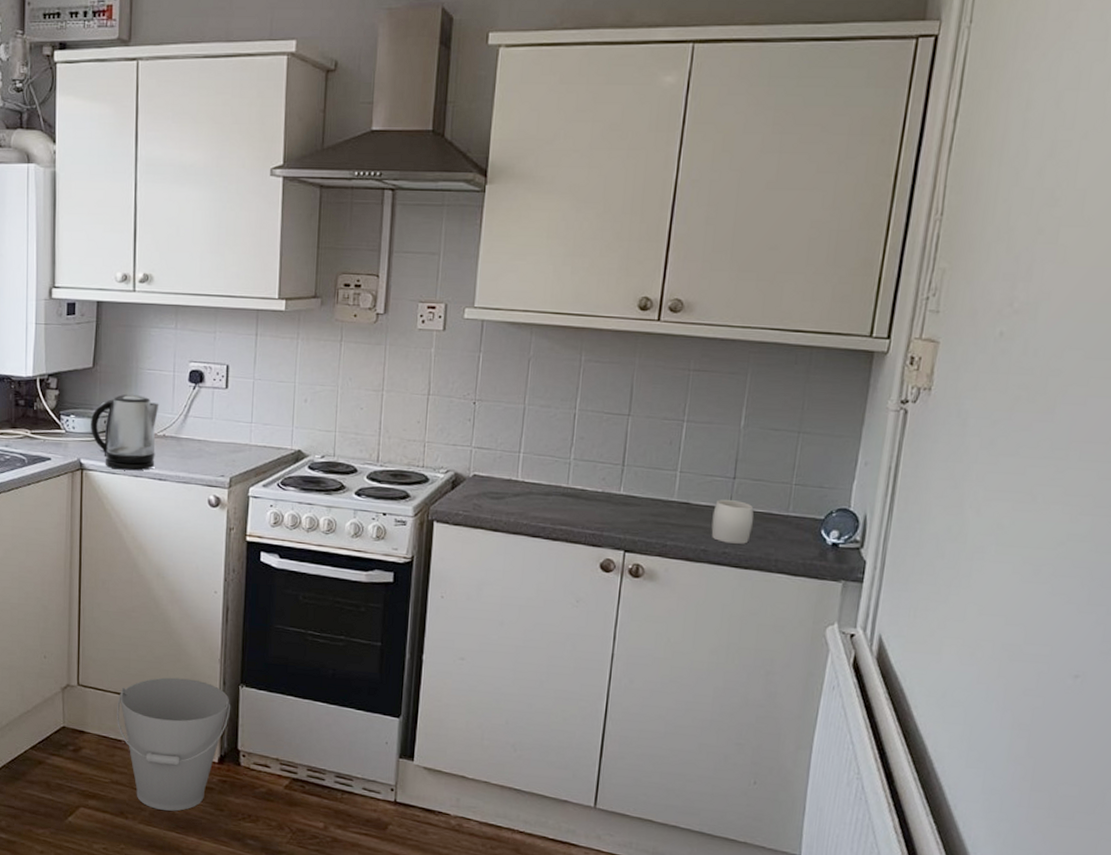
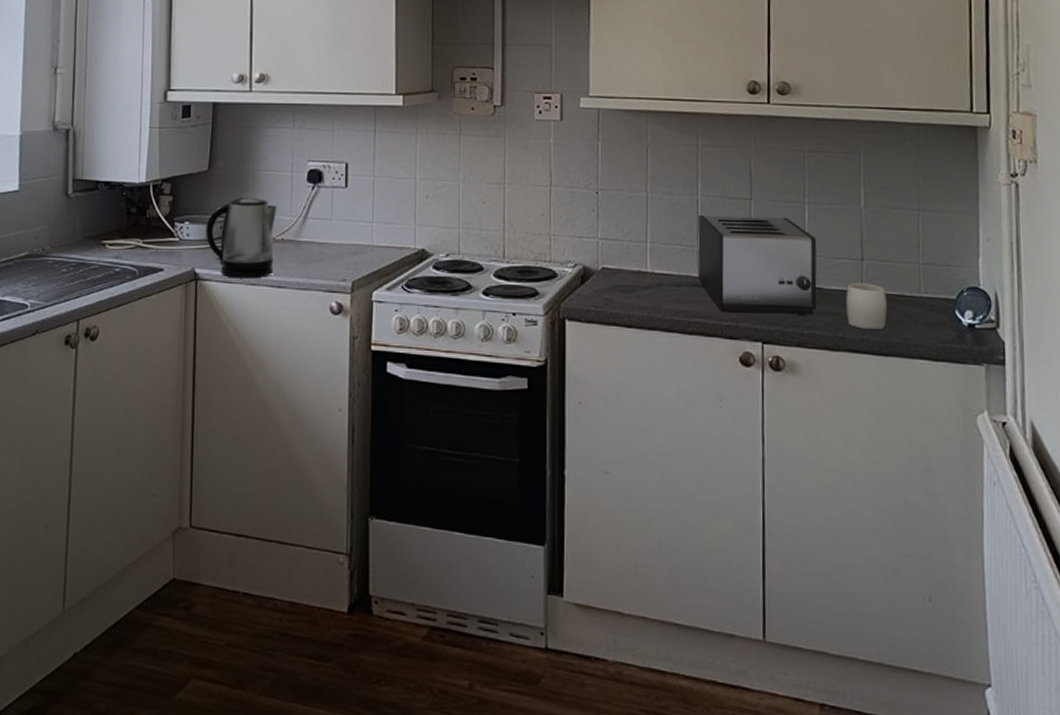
bucket: present [117,677,230,811] -> none [233,512,359,677]
toaster: none [568,428,691,527] -> present [698,214,817,315]

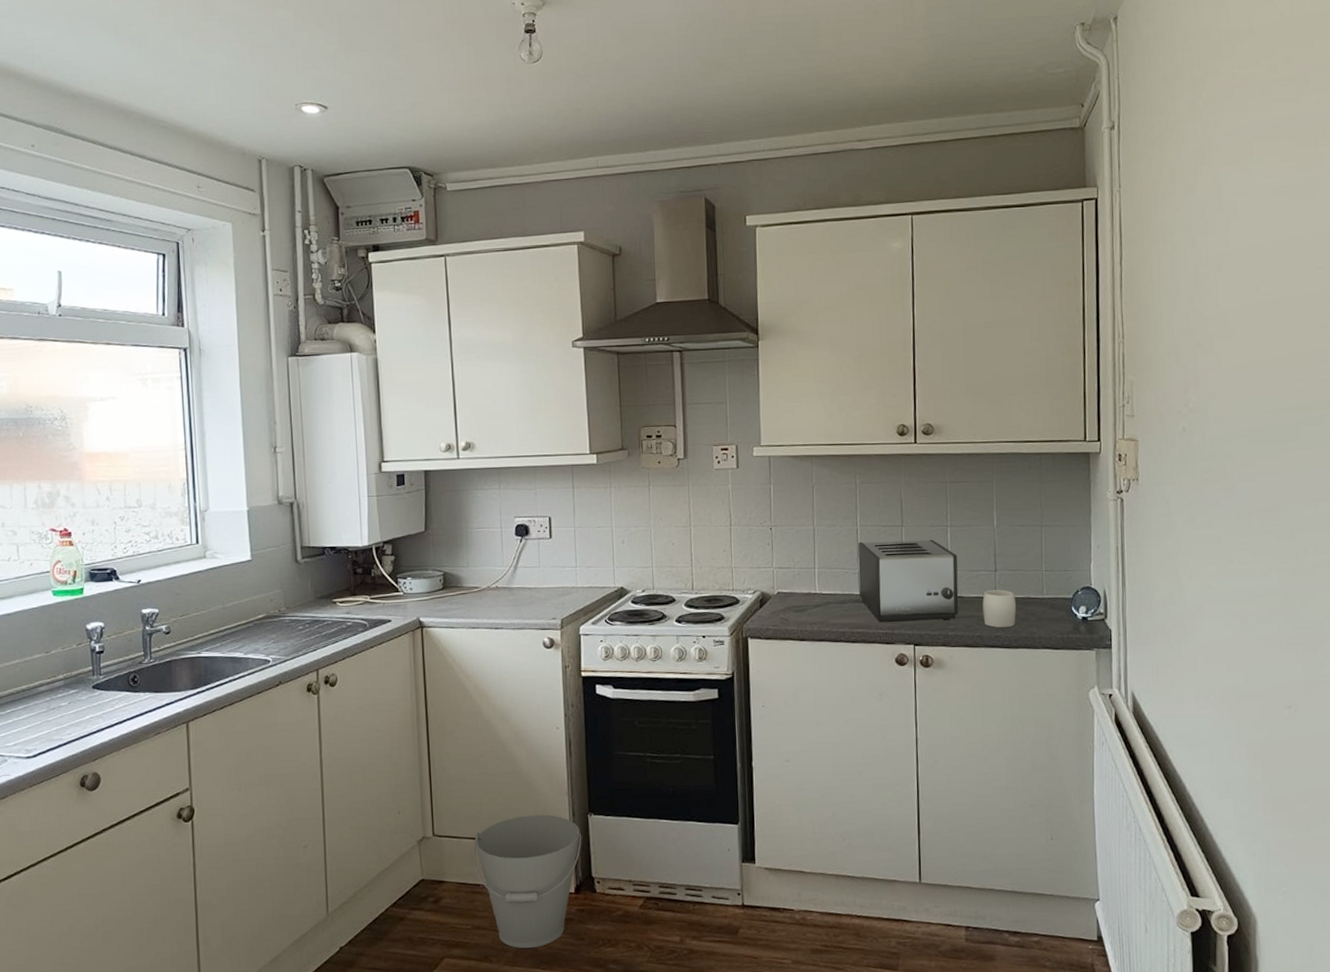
kettle: present [206,197,277,279] -> none [427,552,491,624]
bucket: none [233,512,359,677] -> present [473,814,581,948]

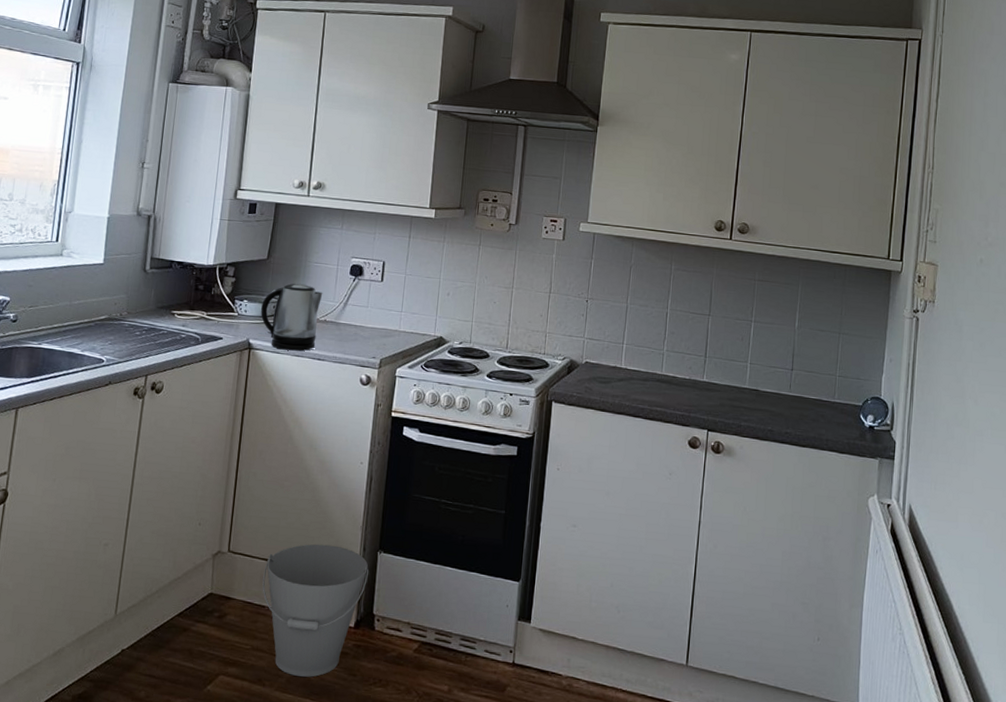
kettle: none [427,552,491,624] -> present [260,283,323,351]
toaster: present [858,539,959,622] -> none [662,324,758,411]
mug: present [982,590,1017,629] -> none [776,387,809,426]

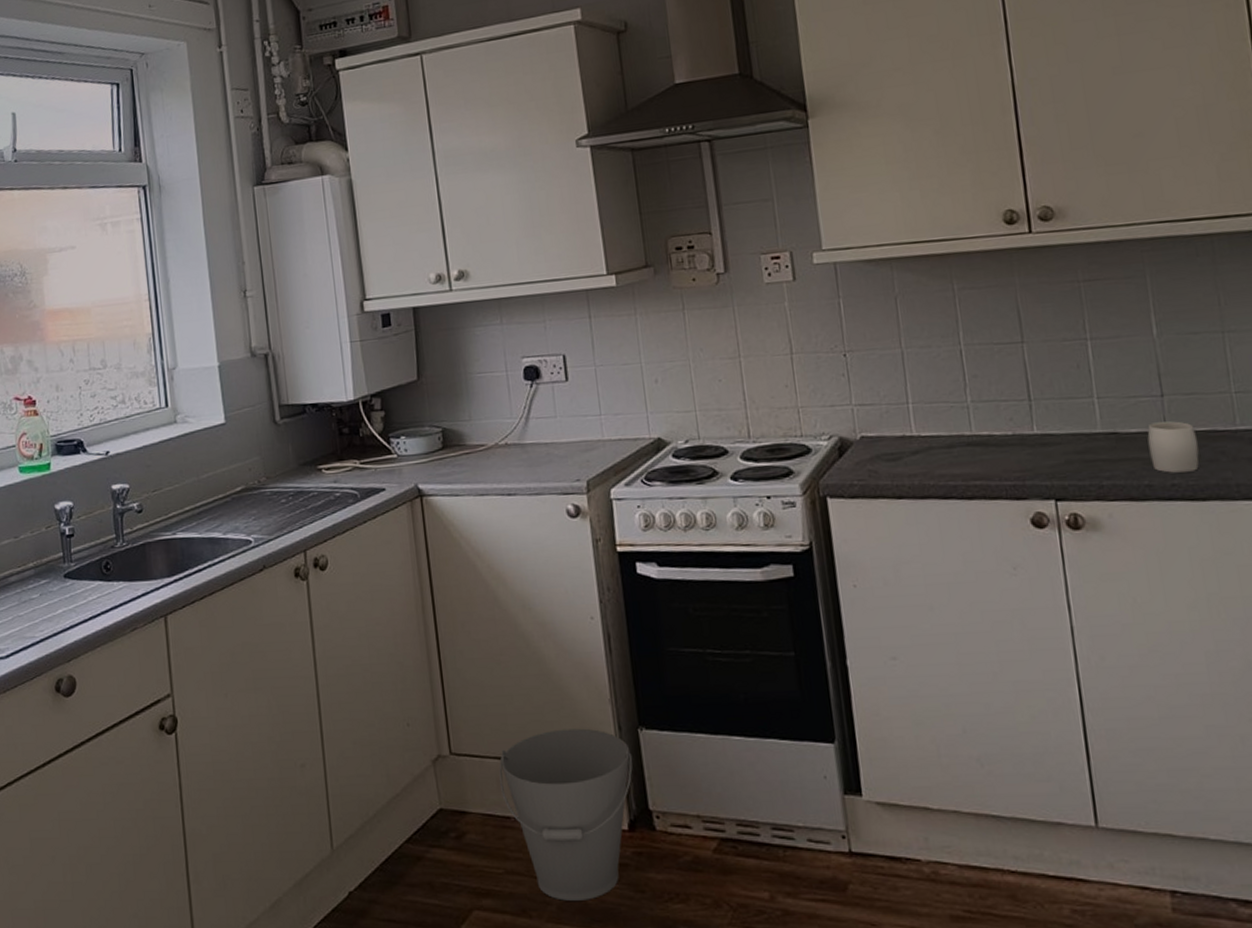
kettle: present [260,283,323,351] -> none [423,402,501,491]
mug: none [776,387,809,426] -> present [1147,421,1200,474]

